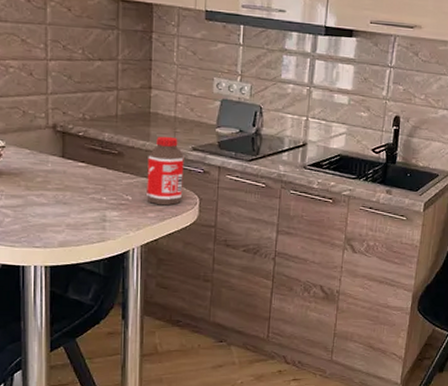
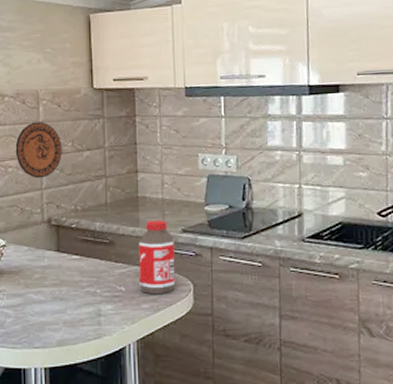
decorative plate: none [18,23,71,83] -> present [15,122,62,179]

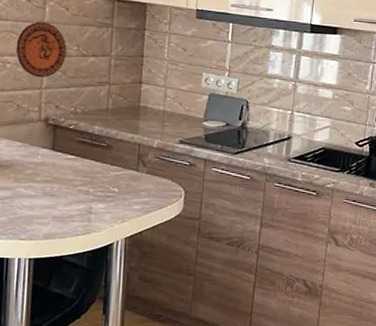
bottle: present [138,220,176,295] -> none [133,129,171,198]

